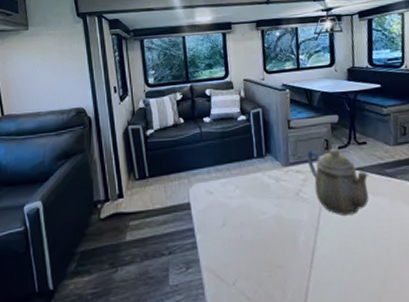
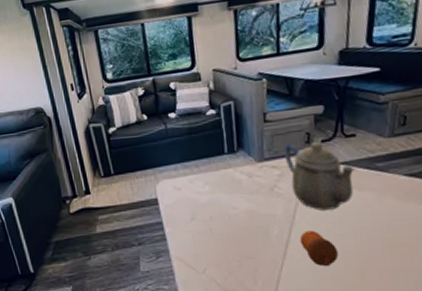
acorn: none [325,236,361,275] -> present [300,230,339,266]

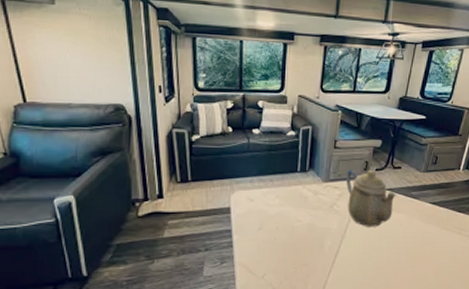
acorn: present [300,230,339,266] -> none [347,243,375,273]

